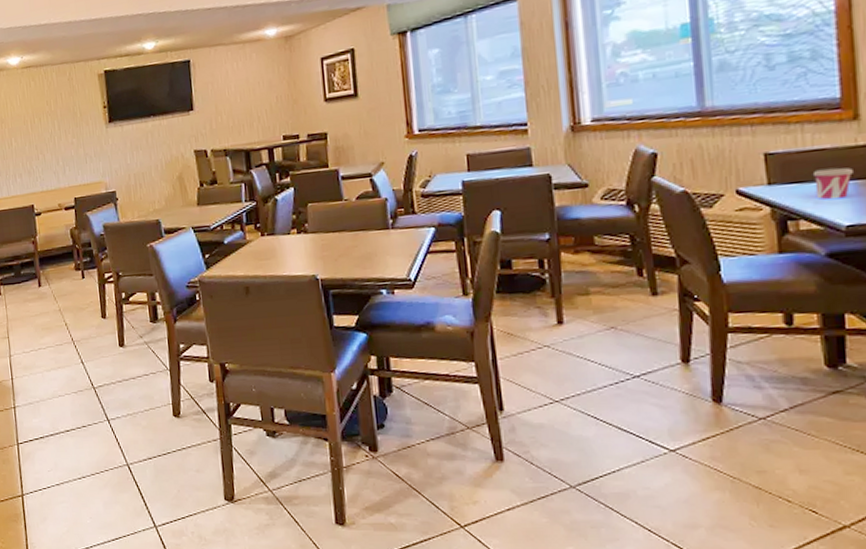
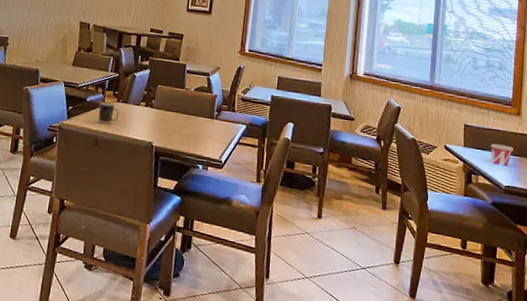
mug: none [240,239,267,266] -> present [98,102,119,124]

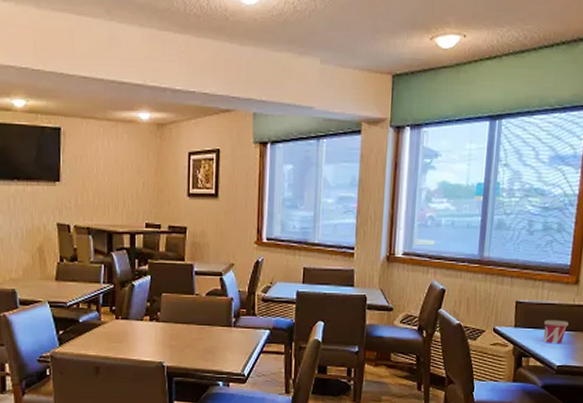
mug: present [98,102,119,124] -> none [95,322,119,346]

